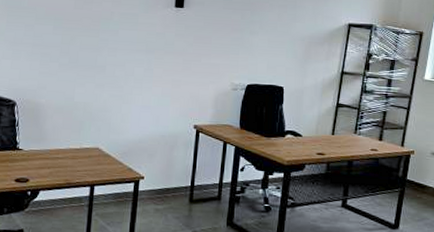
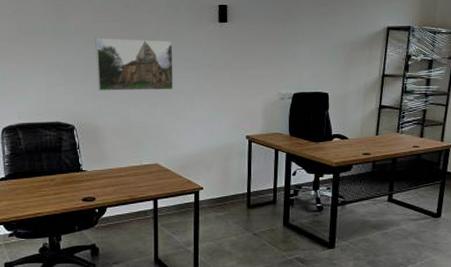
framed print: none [44,14,126,72] -> present [95,38,173,91]

